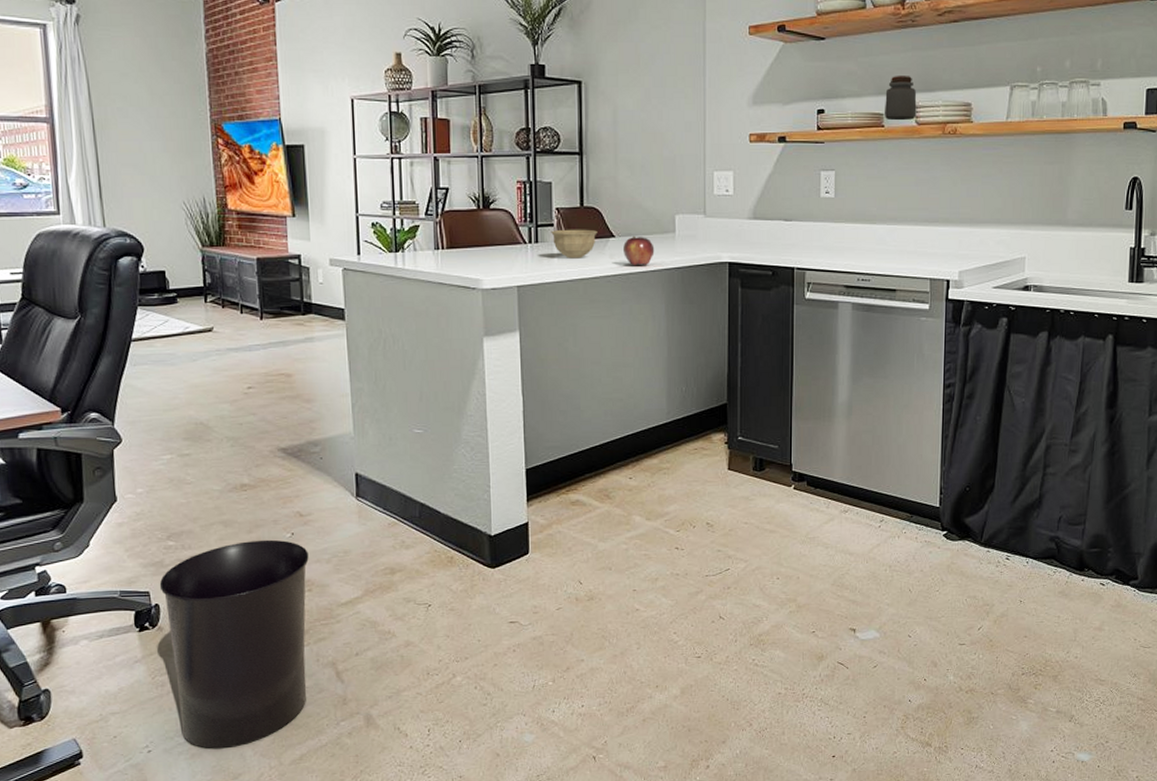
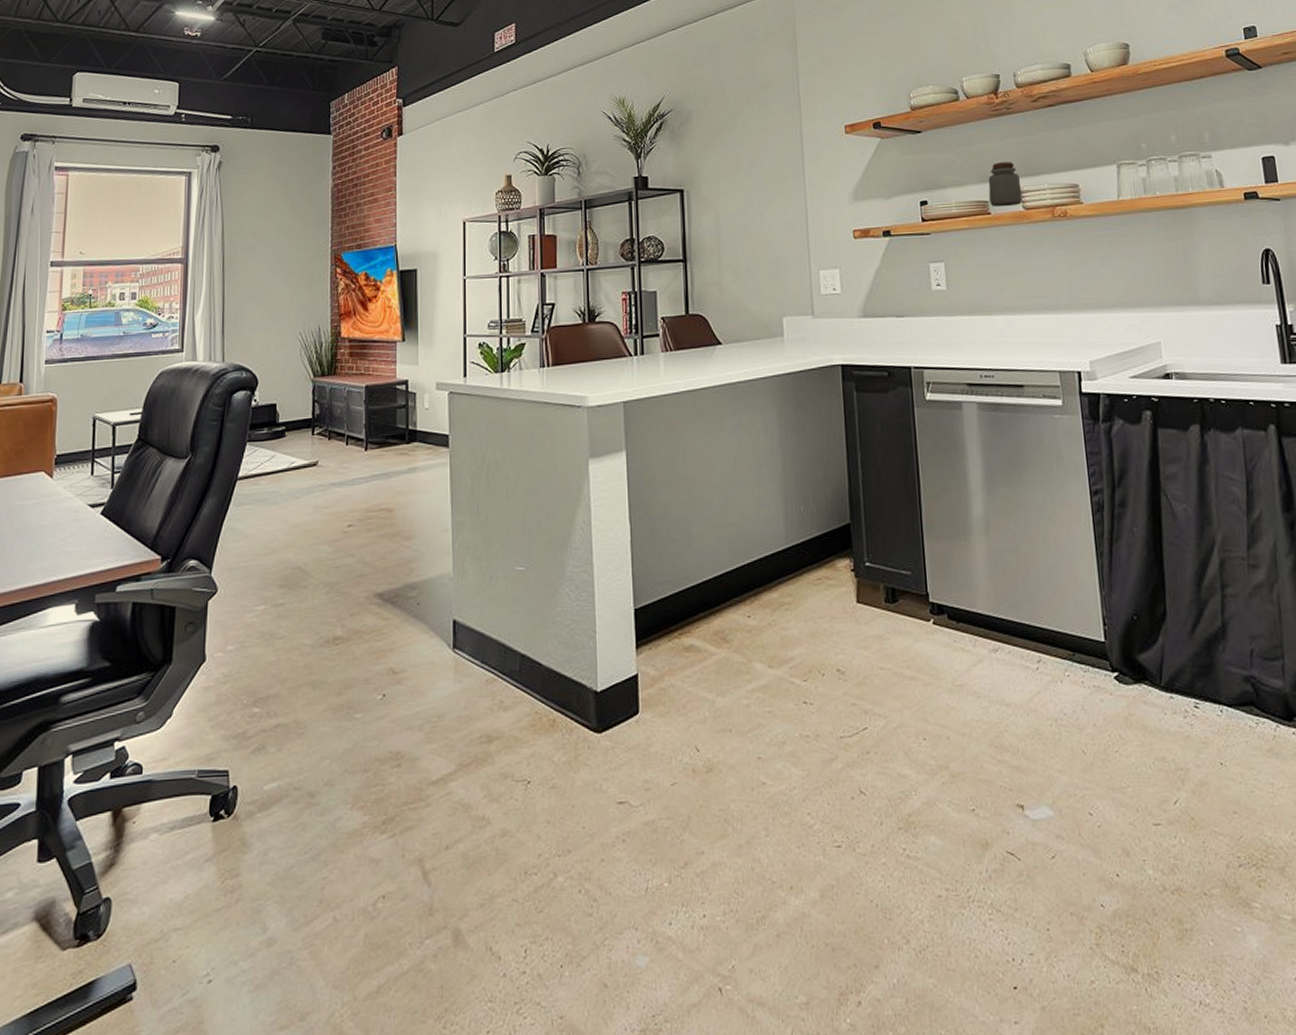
waste bin: present [159,539,309,748] -> none [239,703,400,977]
bowl: present [551,229,598,259] -> none [657,337,704,370]
fruit: present [623,235,655,266] -> none [731,341,763,374]

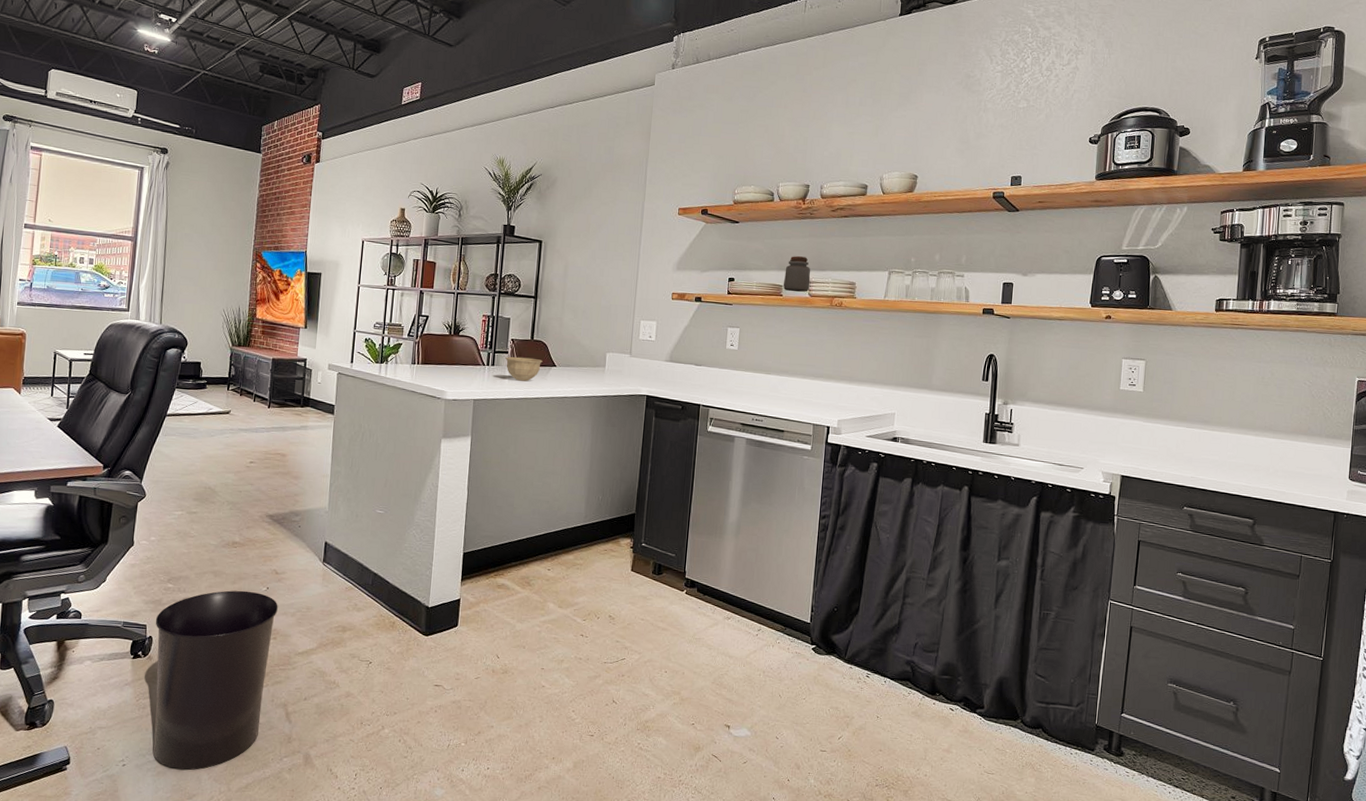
waste bin: none [239,703,400,977] -> present [152,590,278,770]
bowl: none [657,337,704,370] -> present [505,356,543,382]

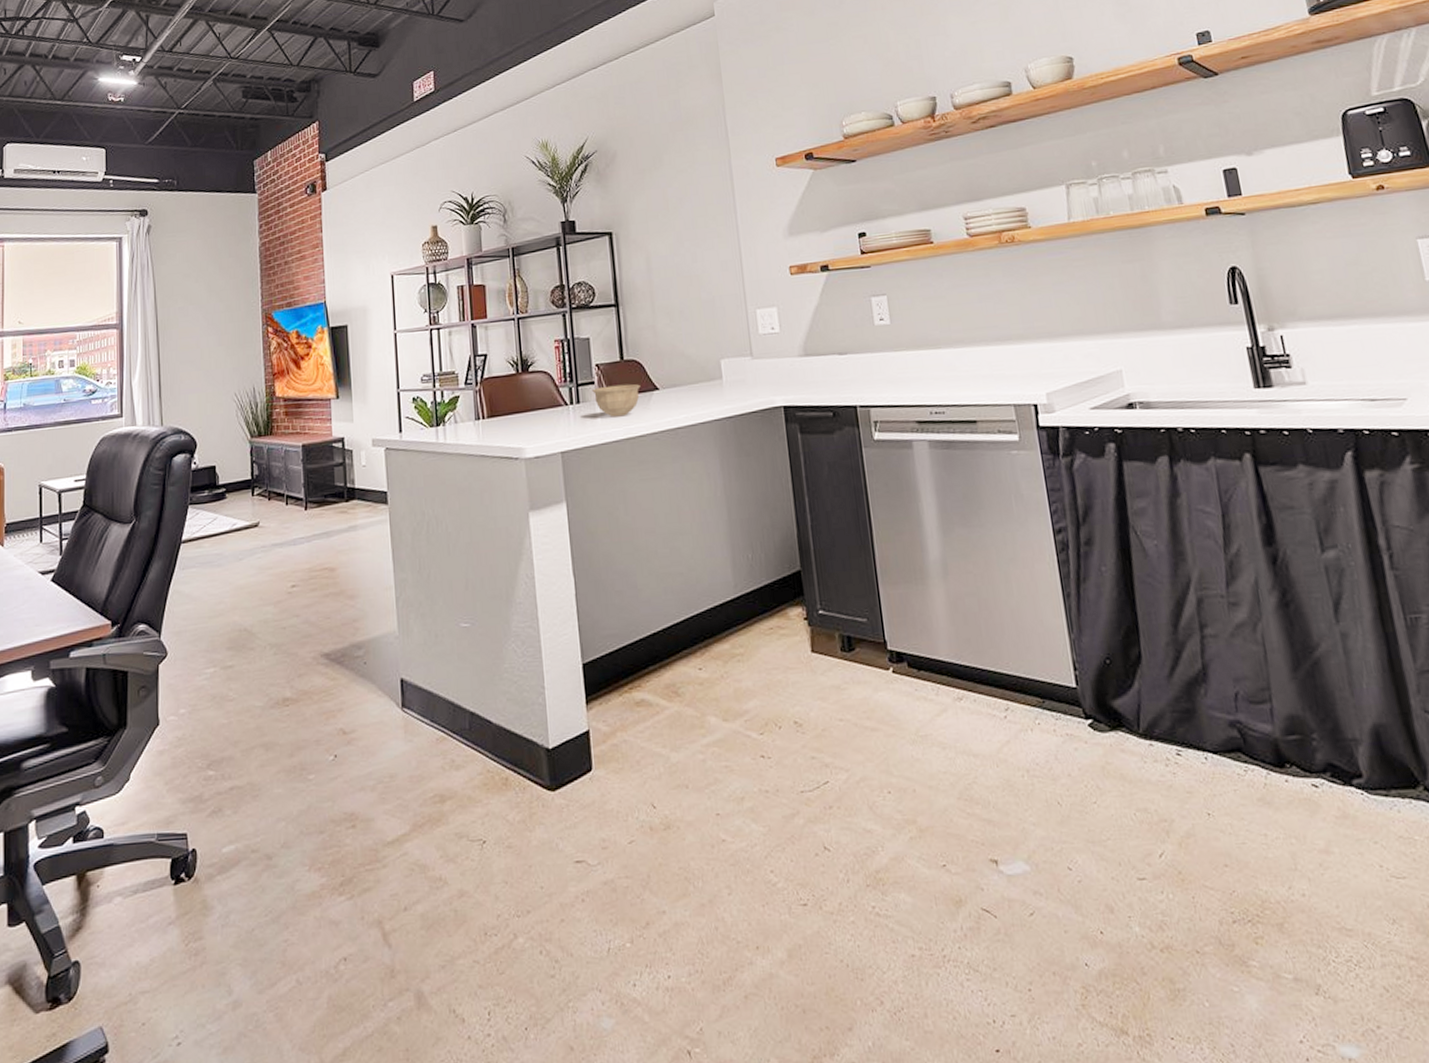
waste bin: present [152,590,278,770] -> none [197,764,353,1040]
jar: present [783,256,811,293] -> none [928,187,967,236]

